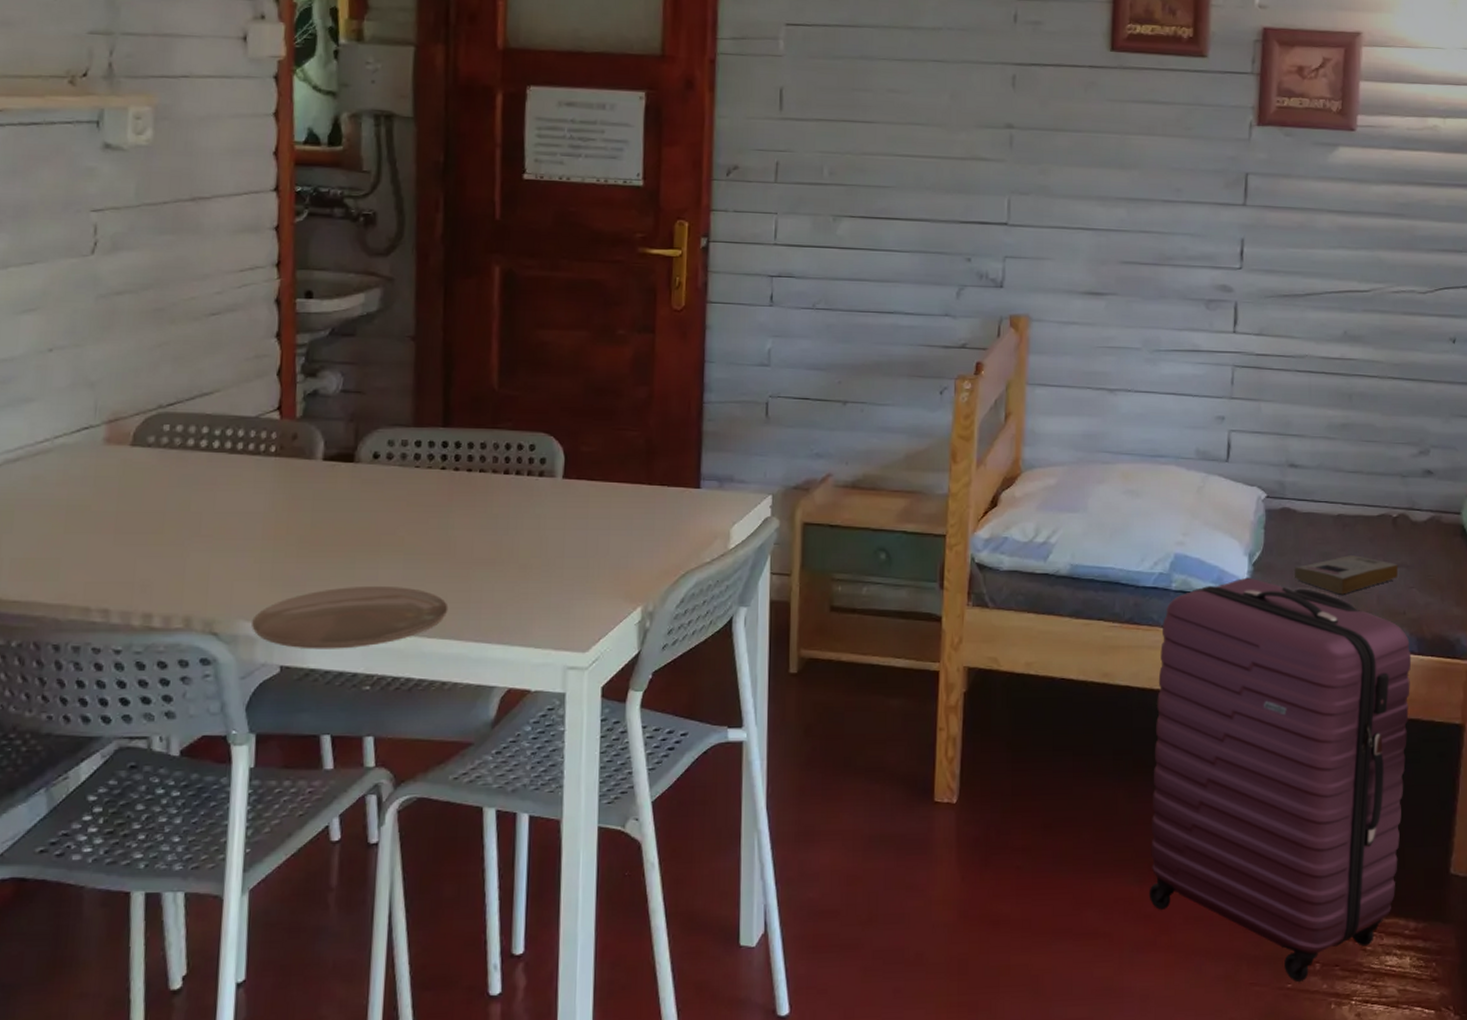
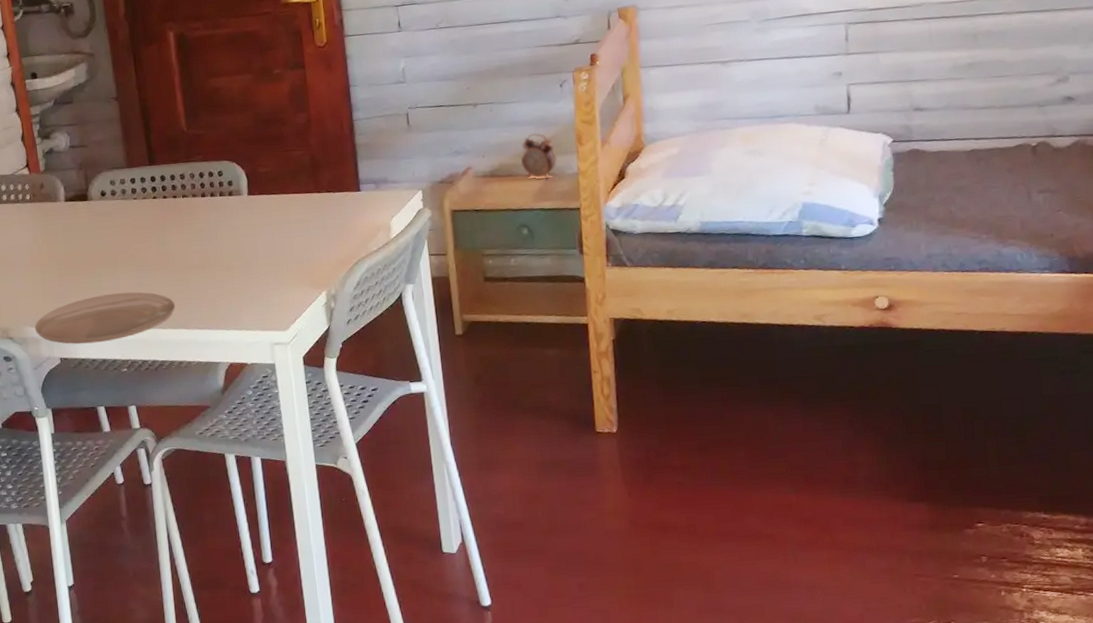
alarm clock: none [887,443,927,497] -> present [520,133,557,179]
suitcase: present [1149,578,1412,982] -> none [796,217,1064,573]
book: present [1294,555,1399,595] -> none [928,186,1043,225]

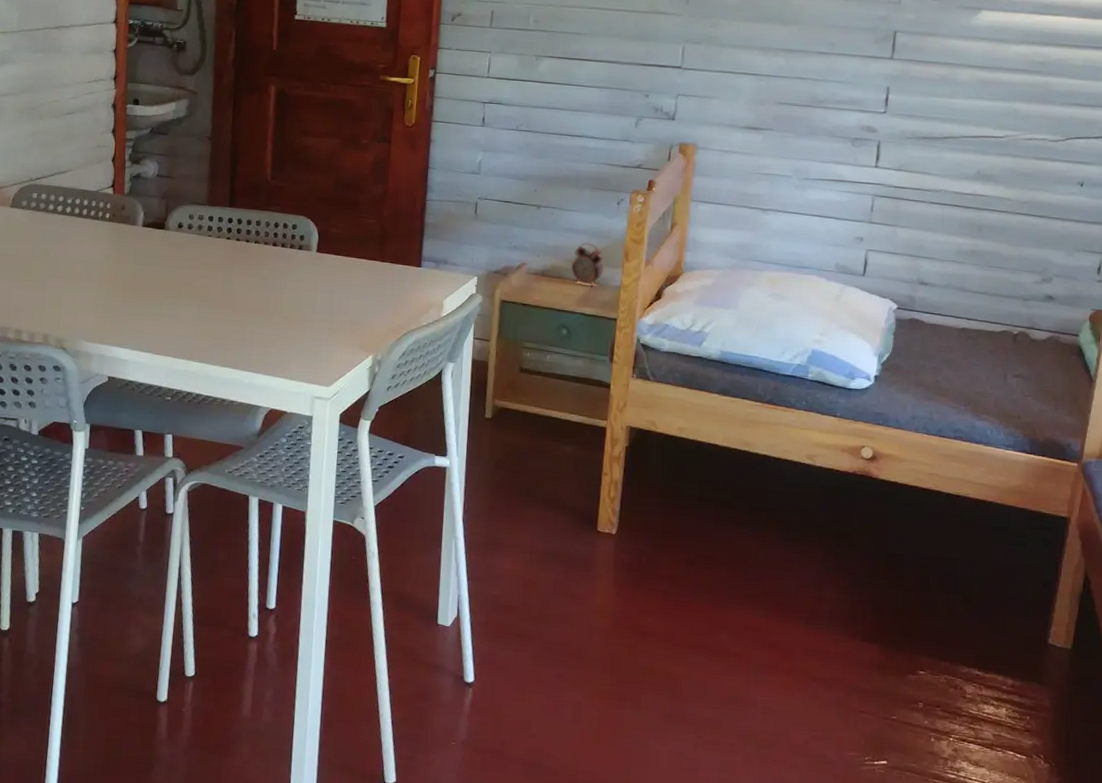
plate: present [35,292,176,344] -> none [89,322,229,368]

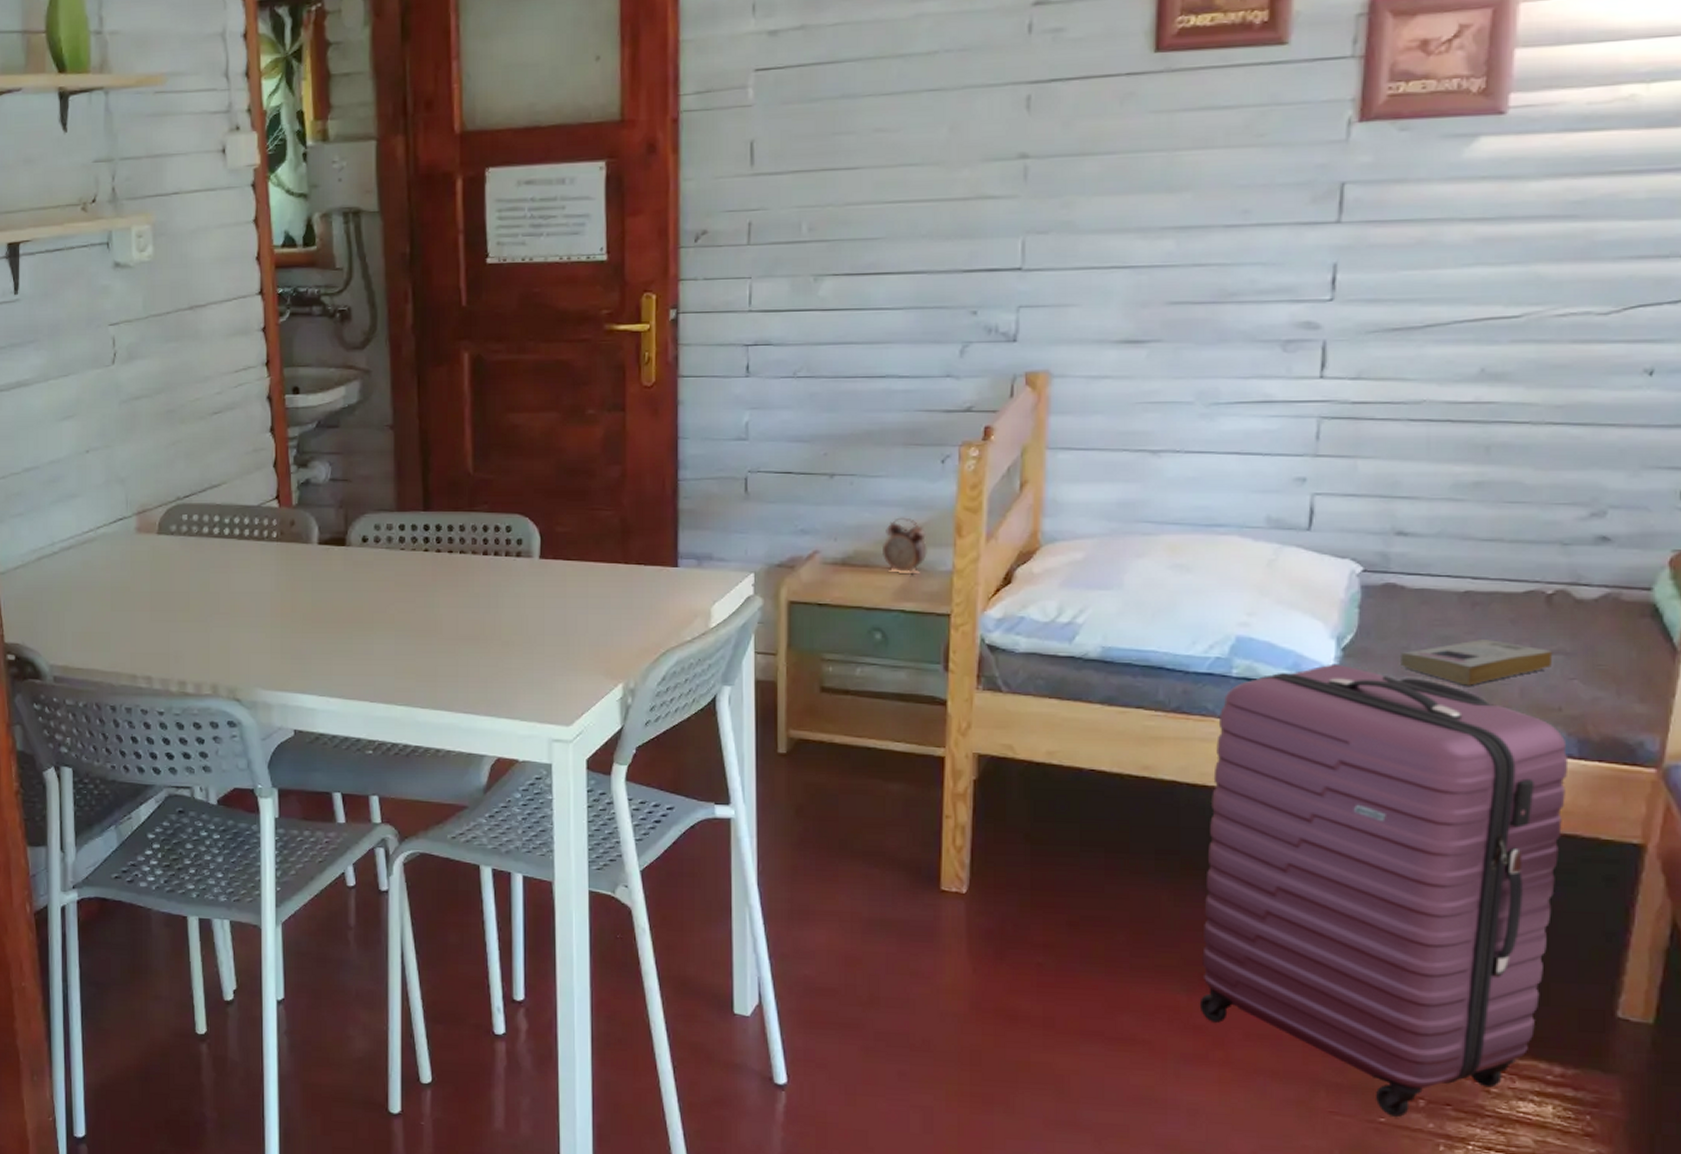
suitcase: none [774,375,1024,715] -> present [1199,665,1569,1117]
book: none [919,363,1016,397] -> present [1401,640,1553,686]

